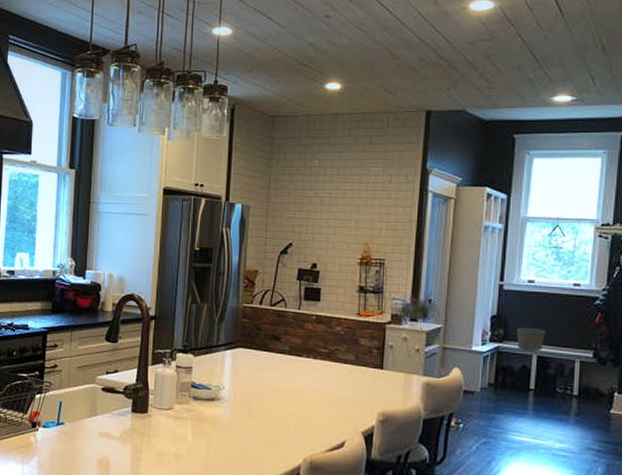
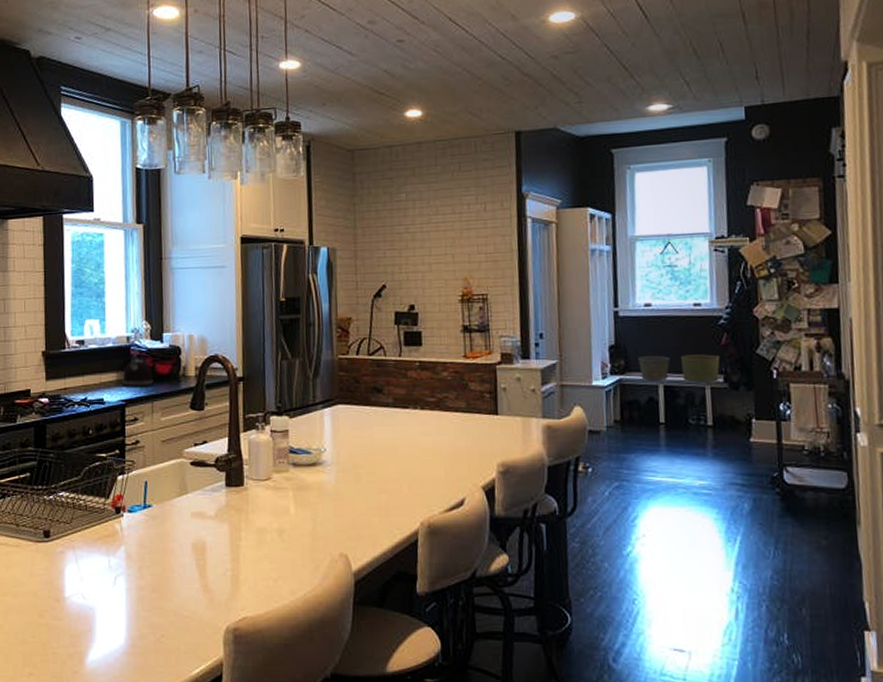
kettle: none [46,282,74,318] -> present [122,348,154,387]
plant: present [394,290,448,328] -> none [504,324,562,366]
basket: none [556,330,592,356] -> present [681,354,720,383]

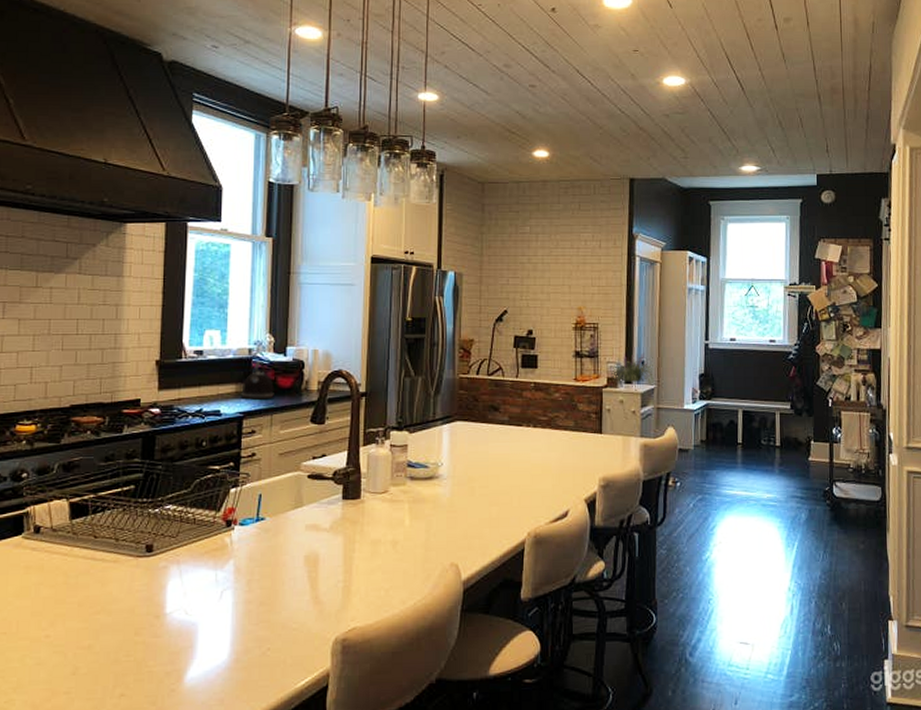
plant: none [504,324,562,366] -> present [610,352,660,390]
basket: present [638,355,671,381] -> none [723,383,749,406]
basket: present [681,354,720,383] -> none [758,384,789,409]

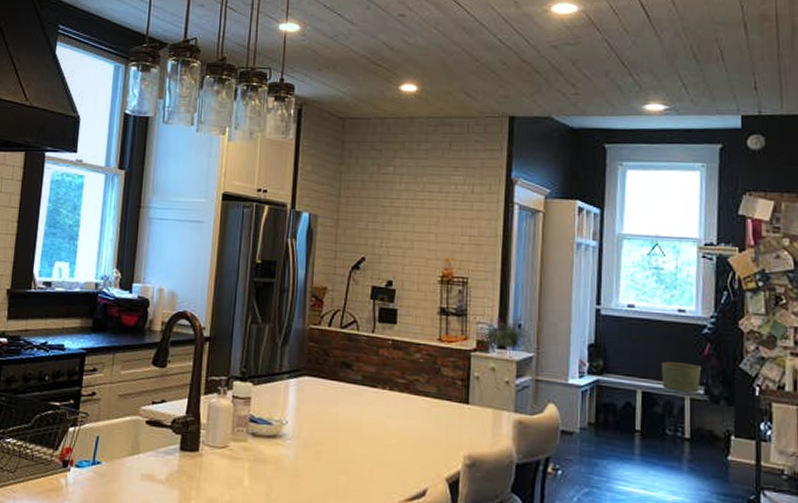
kettle: present [241,361,274,400] -> none [85,296,118,337]
basket: none [758,384,789,409] -> present [662,362,702,393]

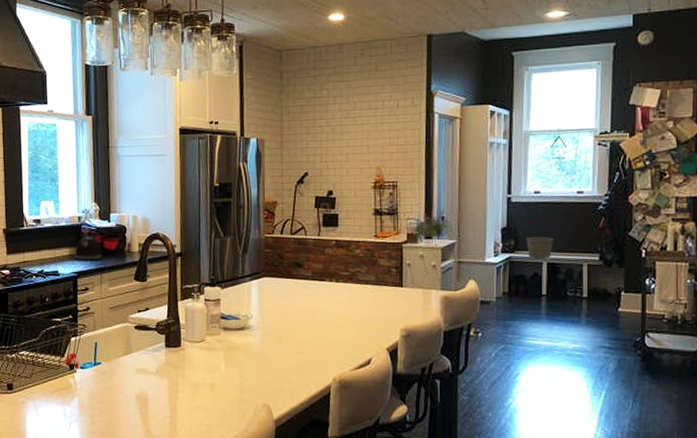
kettle: none [85,296,118,337] -> present [74,227,102,261]
basket: none [617,358,651,386] -> present [526,236,554,259]
basket: present [662,362,702,393] -> none [564,236,597,260]

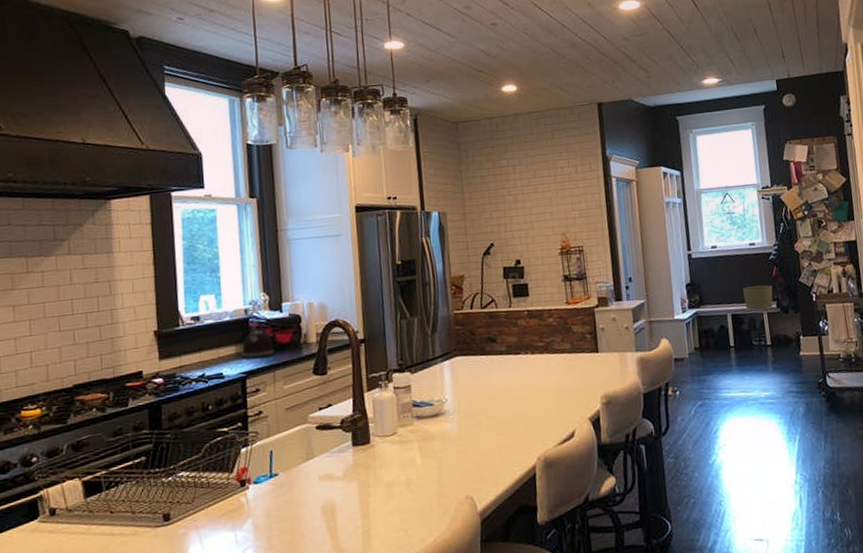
plant: present [410,208,460,245] -> none [600,269,648,306]
basket: present [526,236,554,259] -> none [709,289,735,311]
basket: none [564,236,597,260] -> present [743,285,773,310]

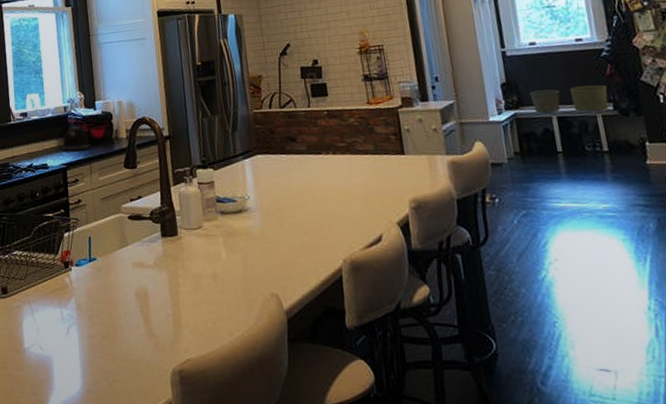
basket: none [709,289,735,311] -> present [529,89,560,113]

